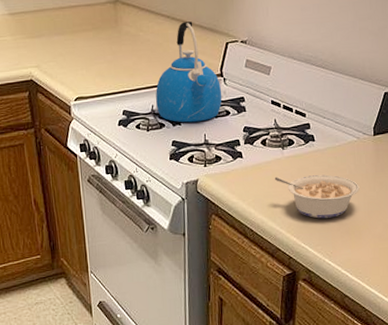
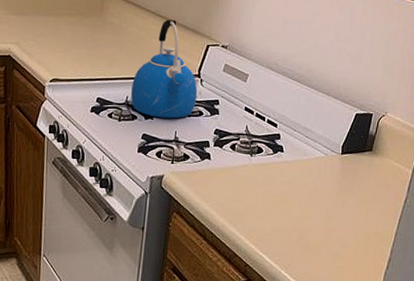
legume: present [274,174,360,219] -> none [239,182,323,230]

